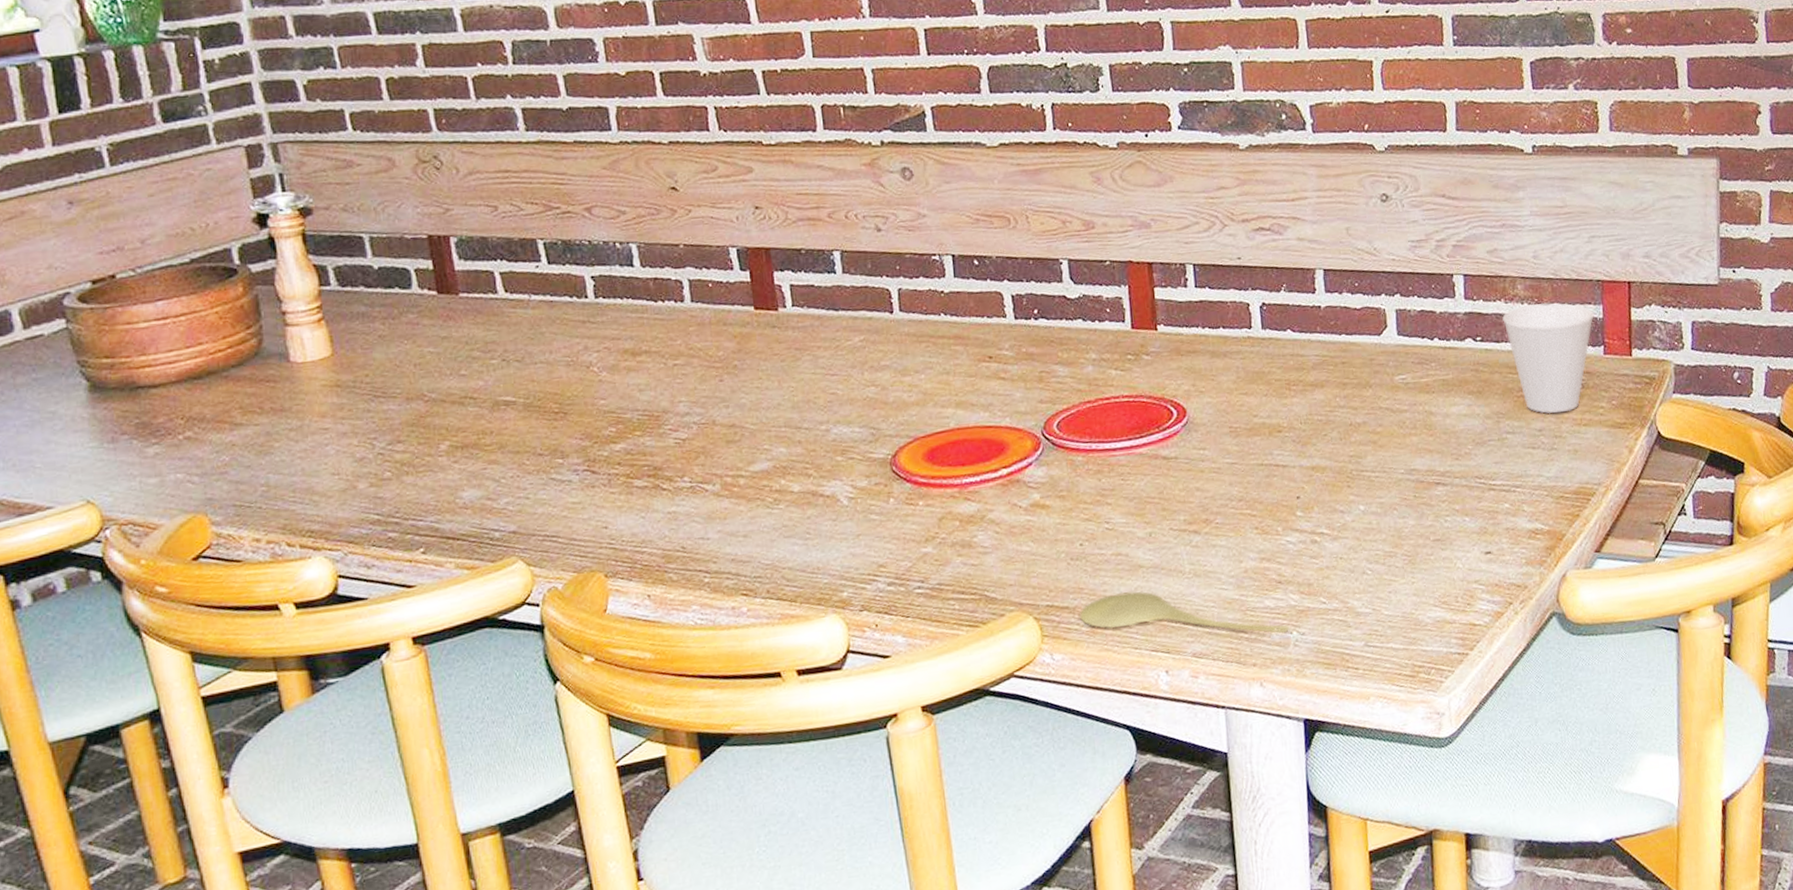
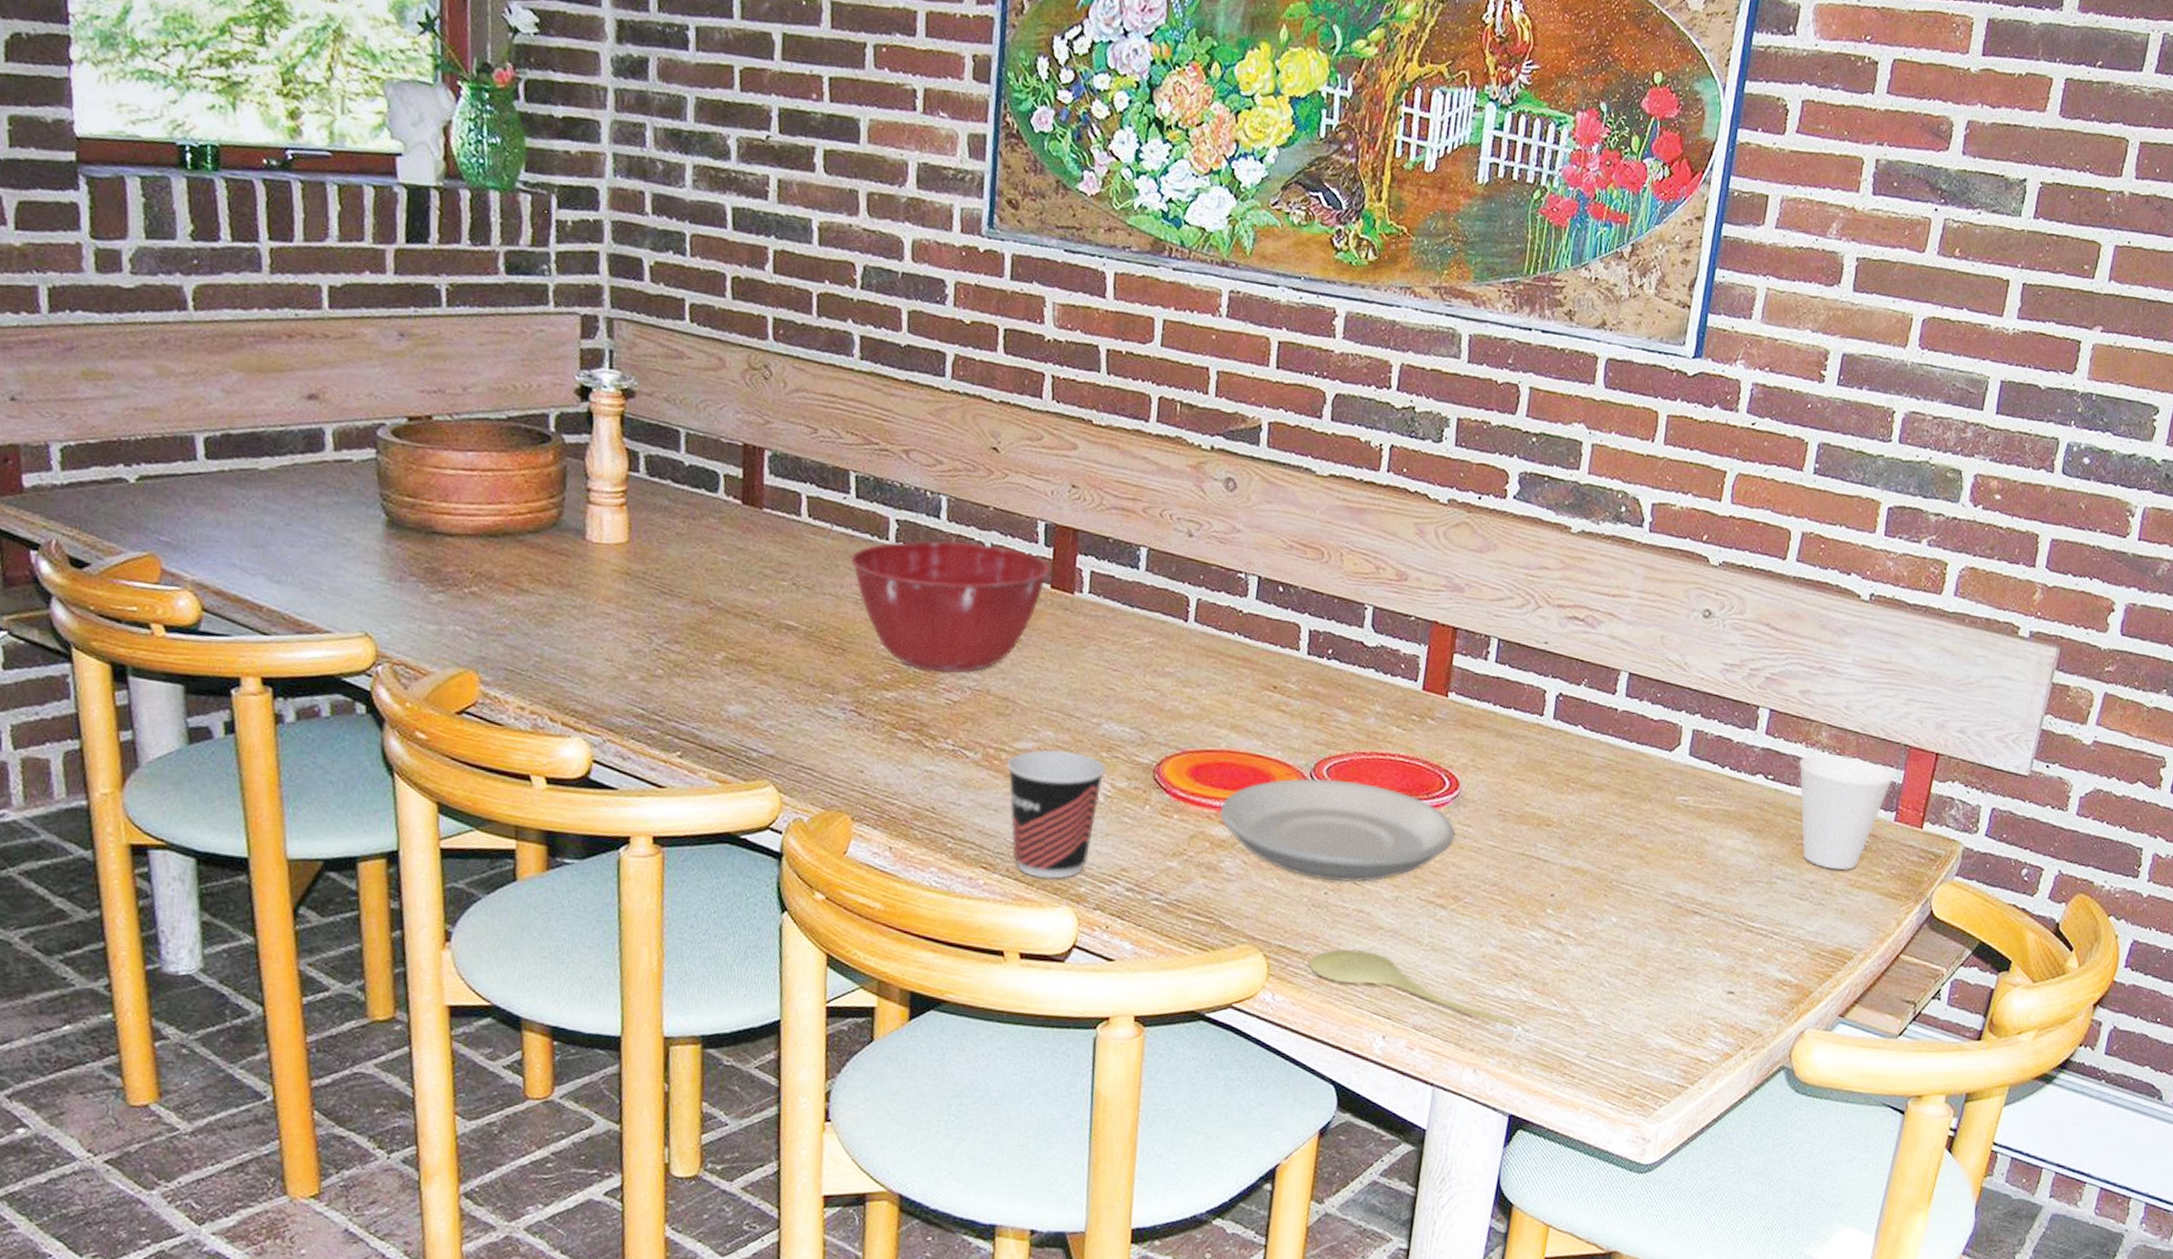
mixing bowl: none [553,280,750,416] -> present [849,541,1050,674]
cup: none [746,461,845,593] -> present [1006,749,1107,879]
plate: none [962,429,1193,534] -> present [1219,778,1456,882]

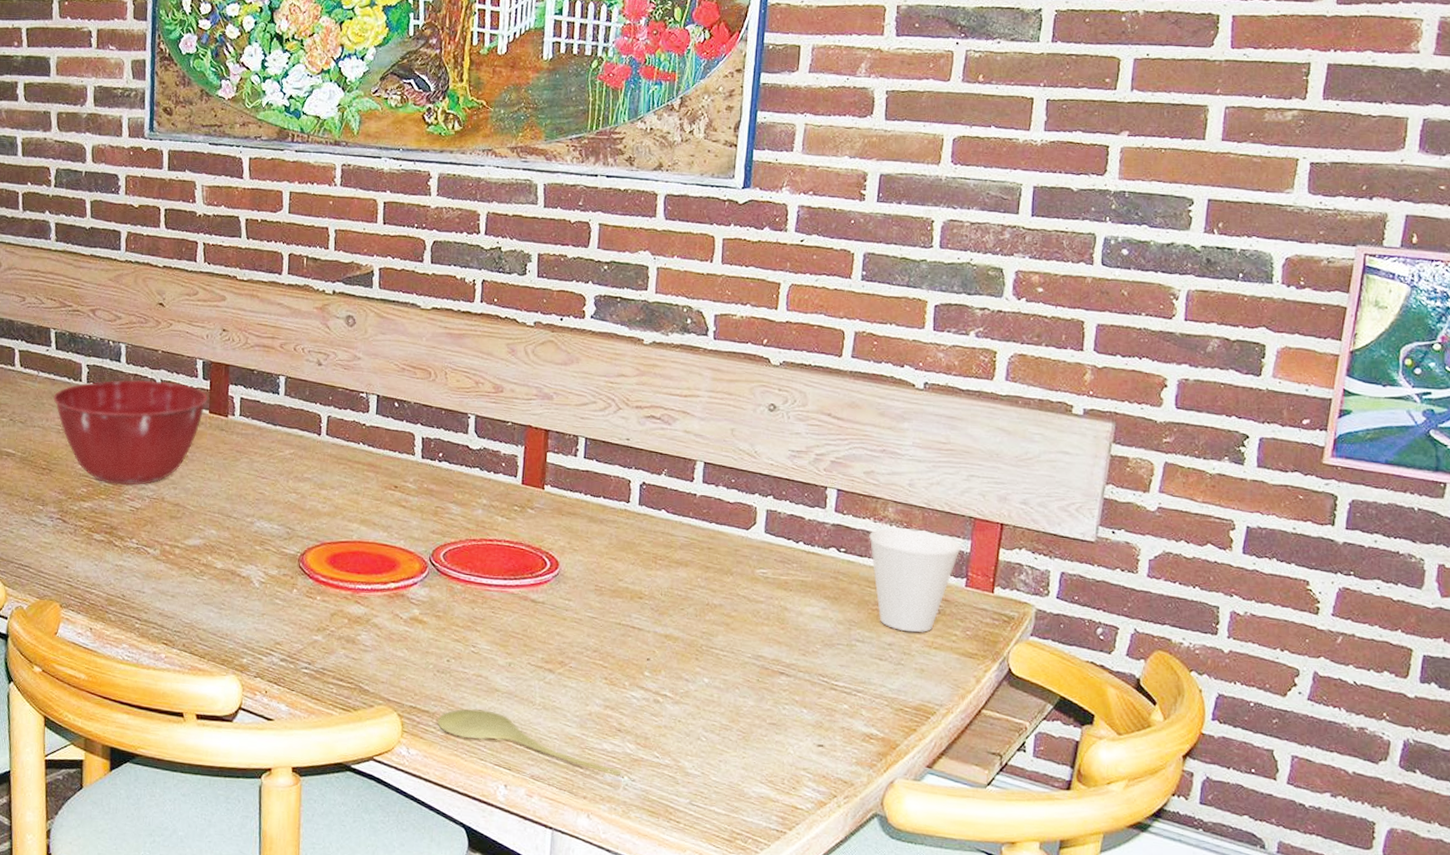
cup: present [1006,749,1107,879] -> none [180,545,260,652]
plate: present [1219,778,1456,882] -> none [354,562,558,651]

